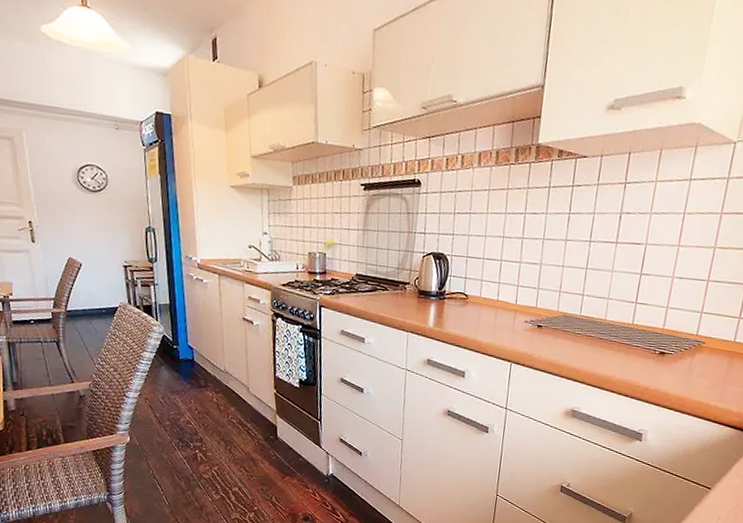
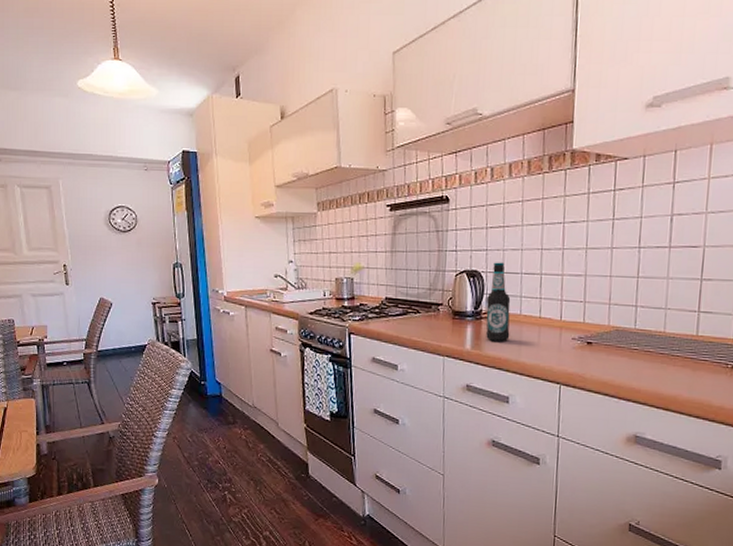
bottle: none [447,246,472,321] -> present [486,262,511,342]

